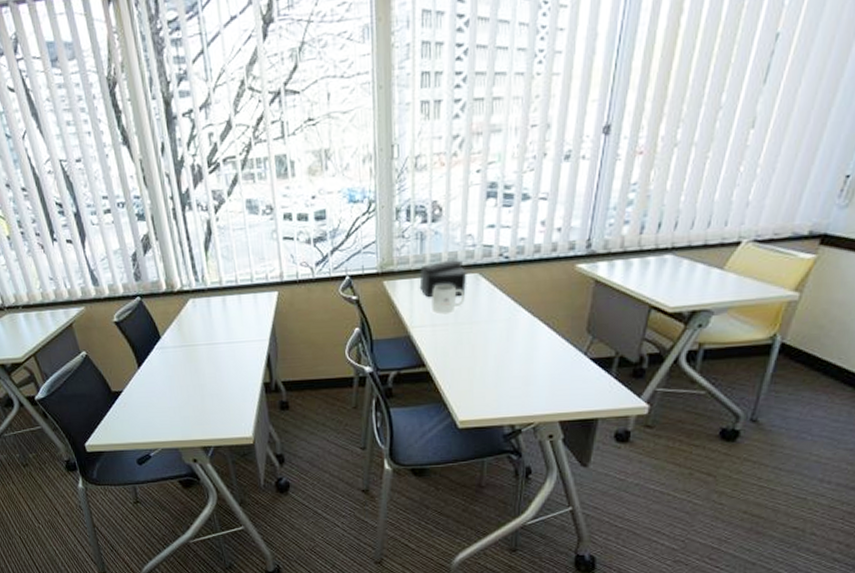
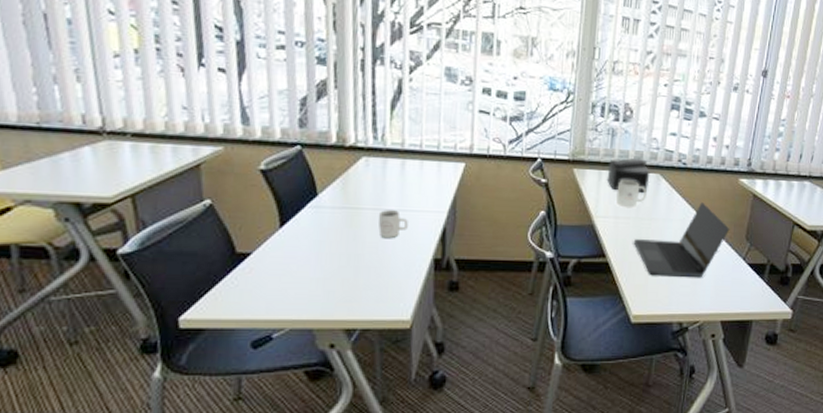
mug: none [211,343,237,369] -> present [378,210,408,239]
laptop: none [454,297,566,381] -> present [633,202,730,277]

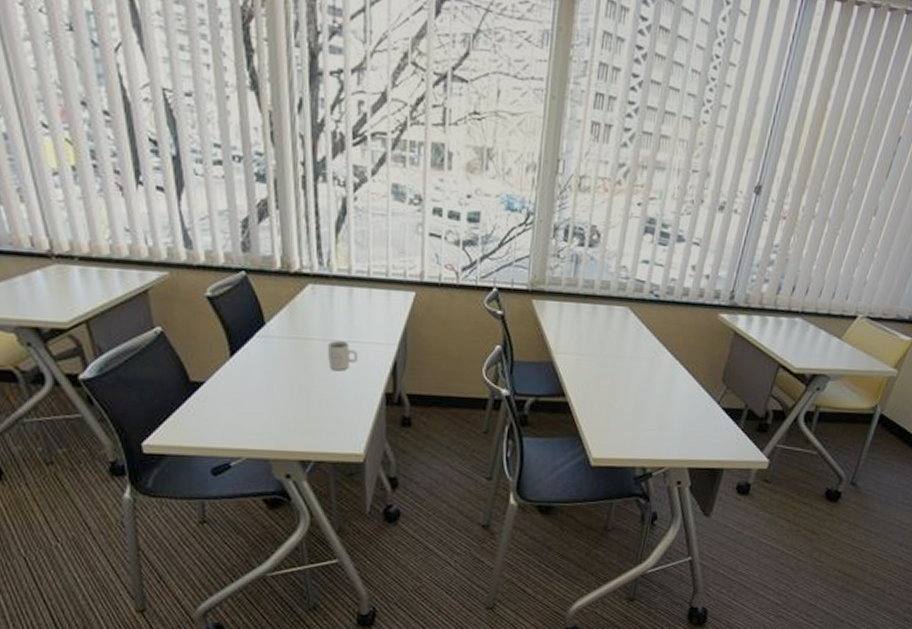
speaker: present [607,157,650,194] -> none [568,288,618,329]
mug: present [616,179,647,209] -> none [578,312,613,345]
laptop: present [633,202,730,277] -> none [596,339,705,421]

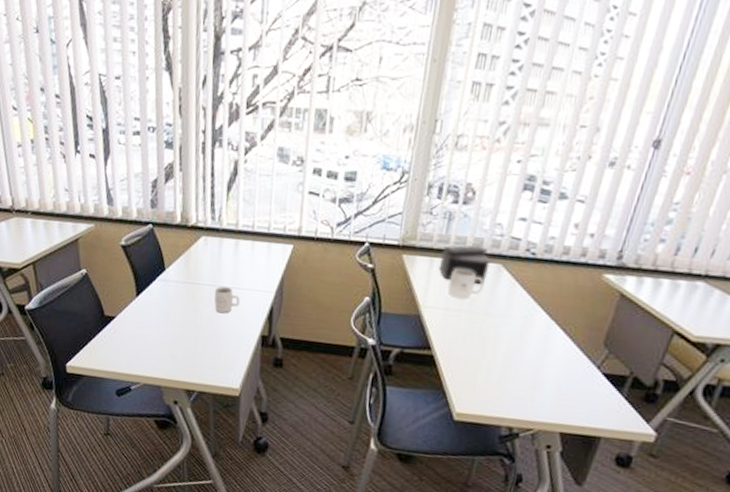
speaker: none [568,288,618,329] -> present [438,244,491,285]
mug: none [578,312,613,345] -> present [447,268,484,301]

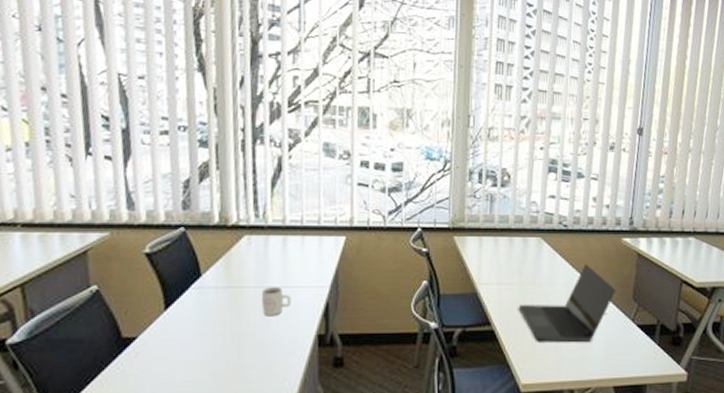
speaker: present [438,244,491,285] -> none [488,222,531,258]
mug: present [447,268,484,301] -> none [499,244,529,274]
laptop: none [463,299,584,382] -> present [518,264,616,342]

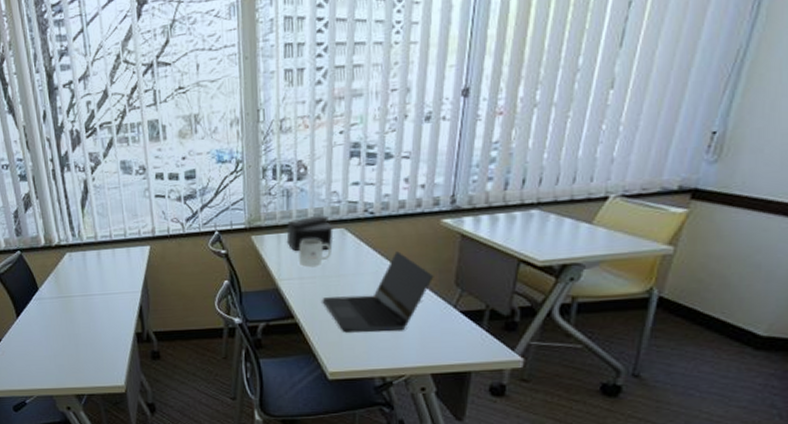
mug: present [261,287,291,317] -> none [86,295,111,320]
speaker: none [488,222,531,258] -> present [286,214,334,252]
mug: none [499,244,529,274] -> present [298,238,331,268]

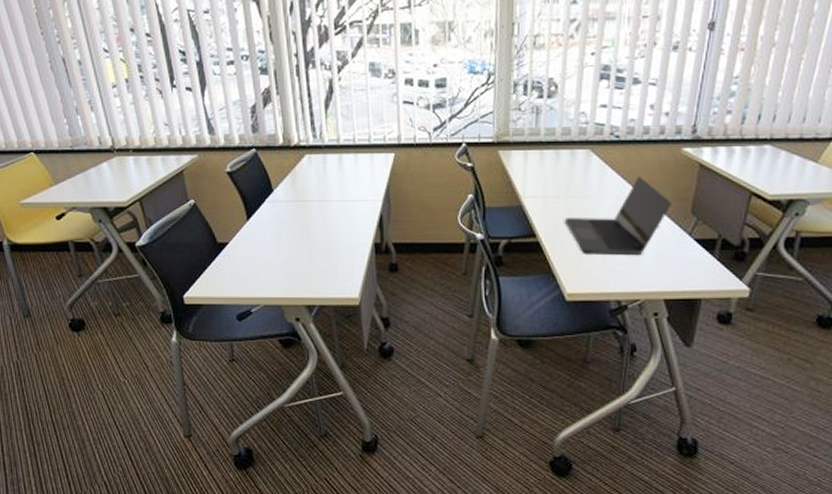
speaker: present [286,214,334,252] -> none [533,134,580,171]
mug: present [298,238,331,268] -> none [544,157,576,187]

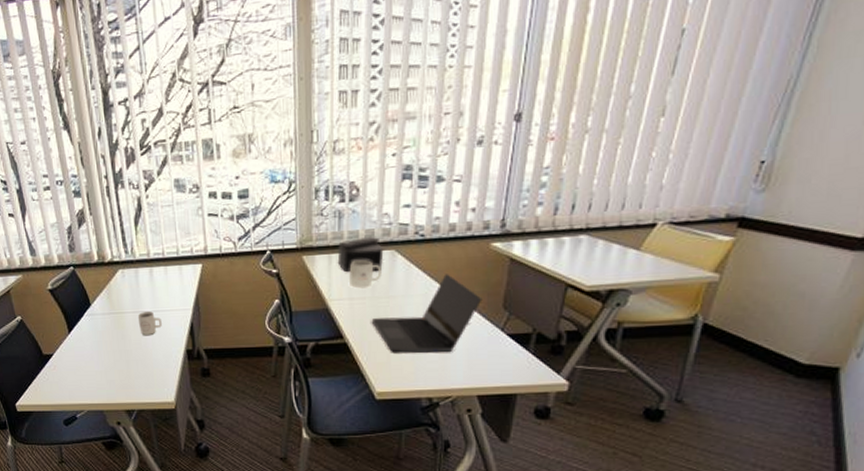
mug: none [323,201,349,227] -> present [137,311,162,336]
speaker: none [533,134,580,171] -> present [337,236,384,273]
mug: none [544,157,576,187] -> present [349,259,382,289]

